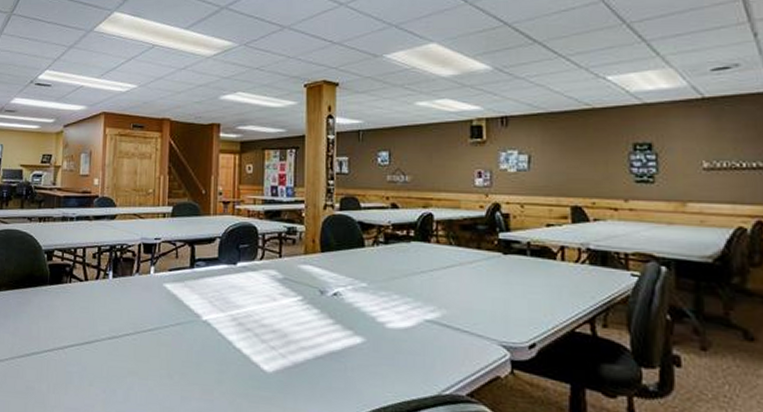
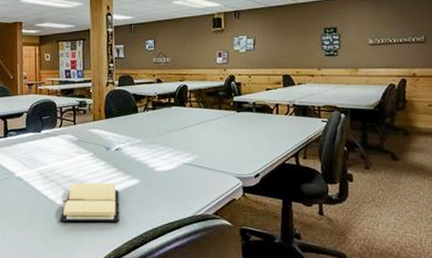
book: none [254,334,335,394] -> present [59,182,120,223]

